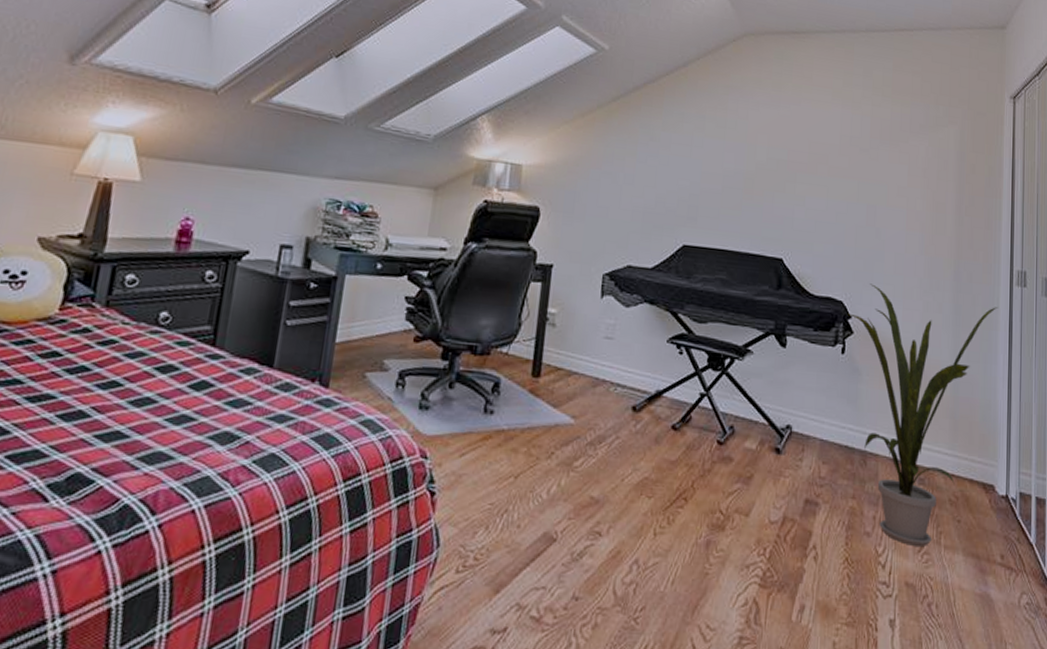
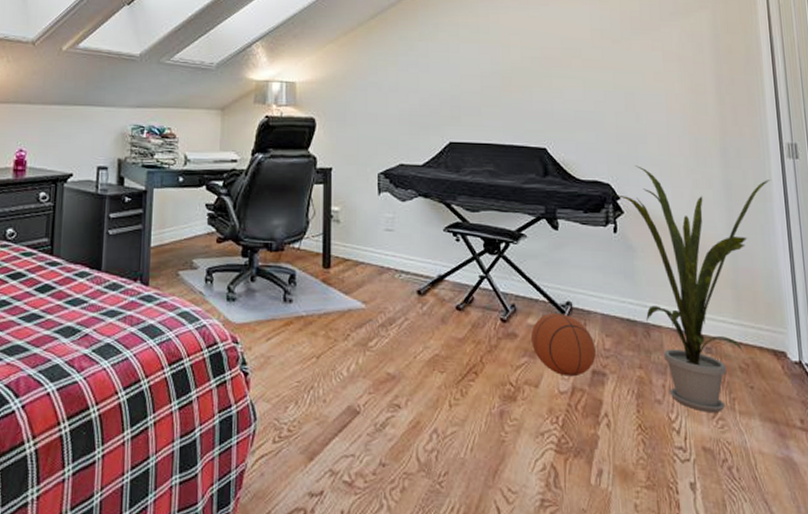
basketball: none [746,436,811,506] -> present [531,312,596,377]

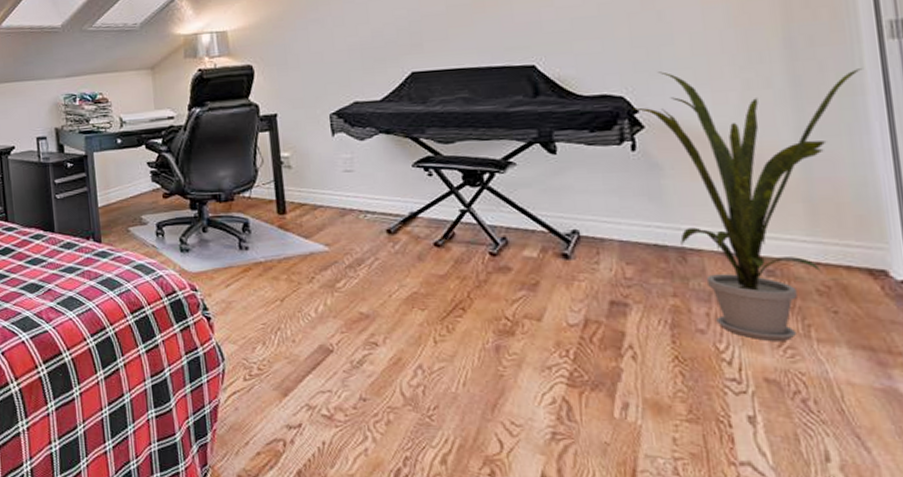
basketball: present [531,312,596,377] -> none [529,242,614,309]

